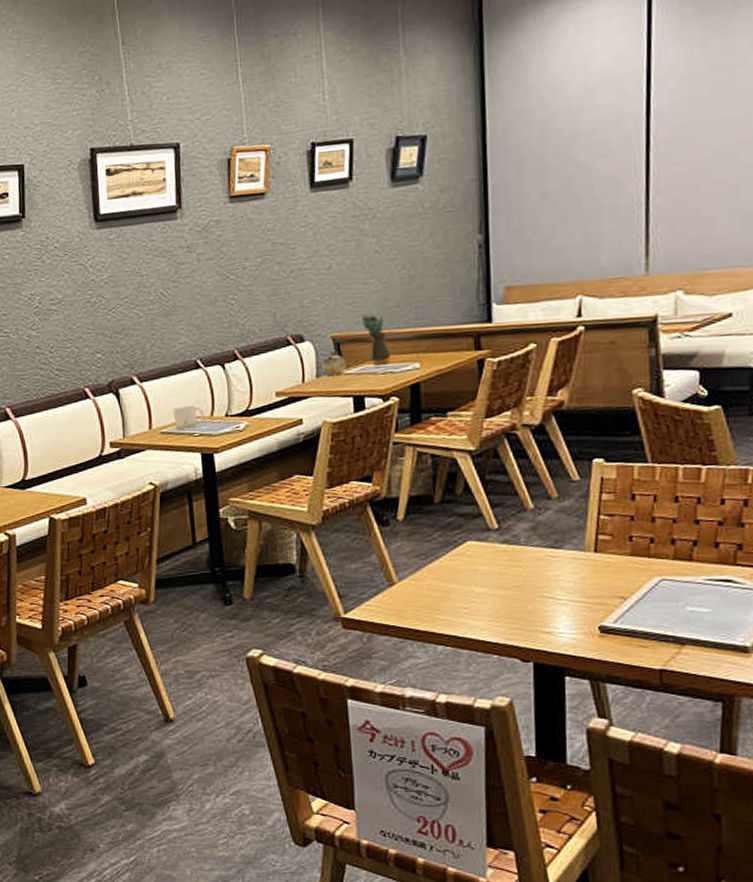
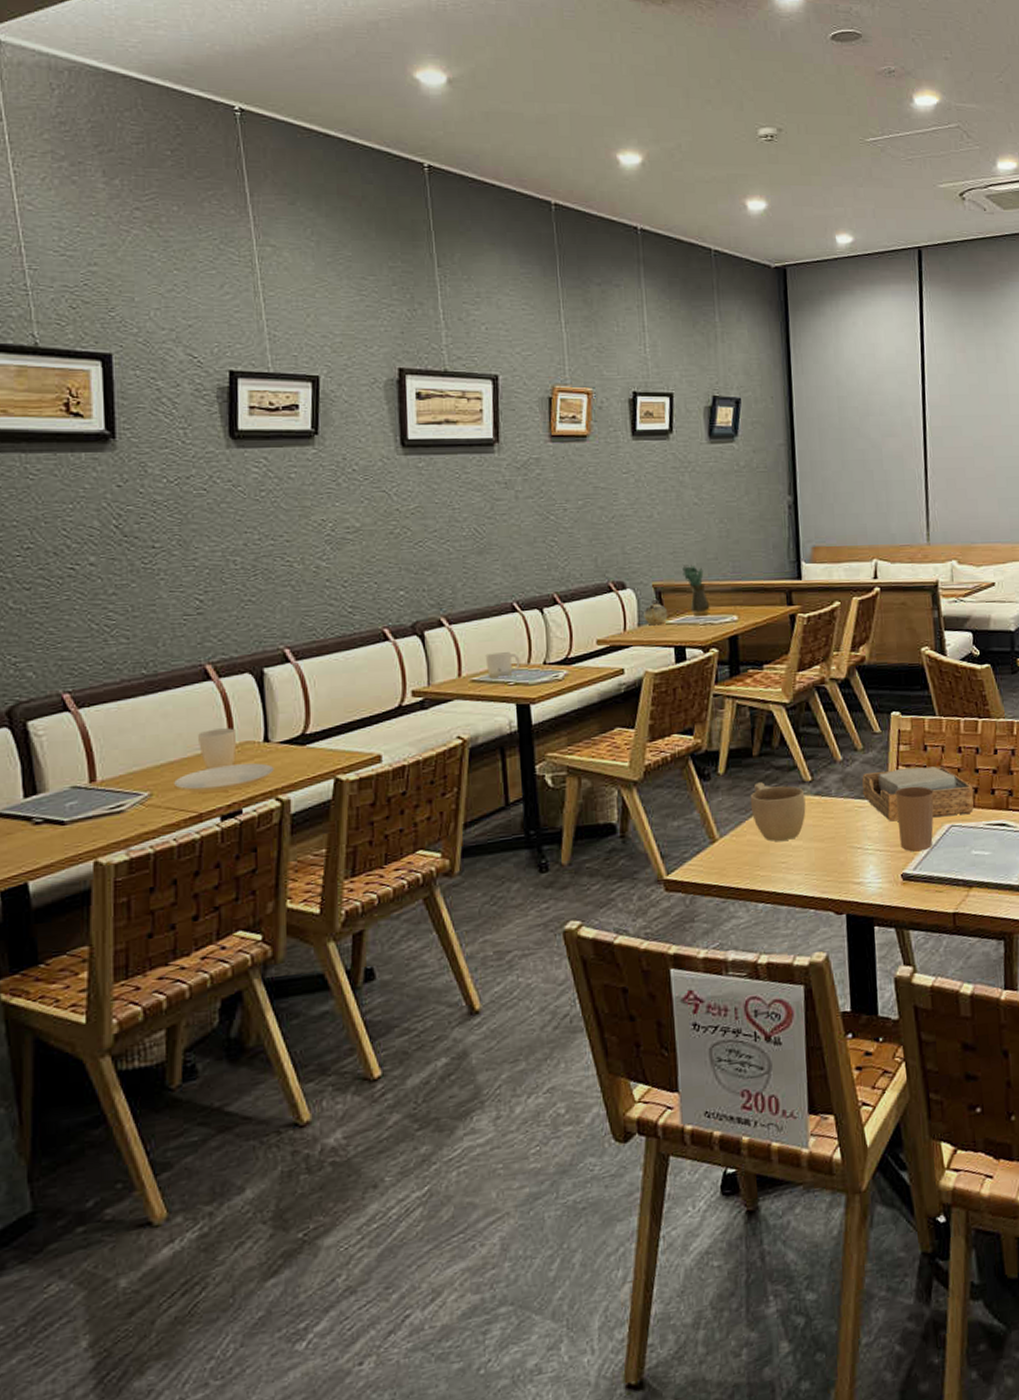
cup: none [430,529,491,587] -> present [750,782,806,841]
napkin holder: none [555,516,693,573] -> present [862,766,975,822]
cup: none [595,536,642,605] -> present [895,786,934,852]

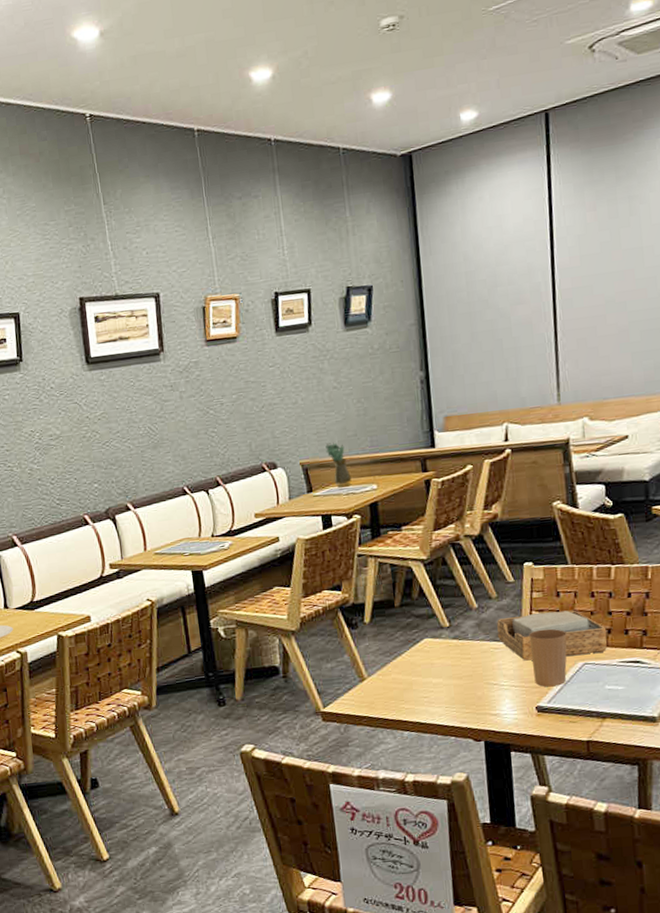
mug: present [485,652,520,680] -> none [164,528,193,552]
teapot: present [644,599,668,626] -> none [293,475,315,499]
cup: present [750,782,806,841] -> none [393,629,445,679]

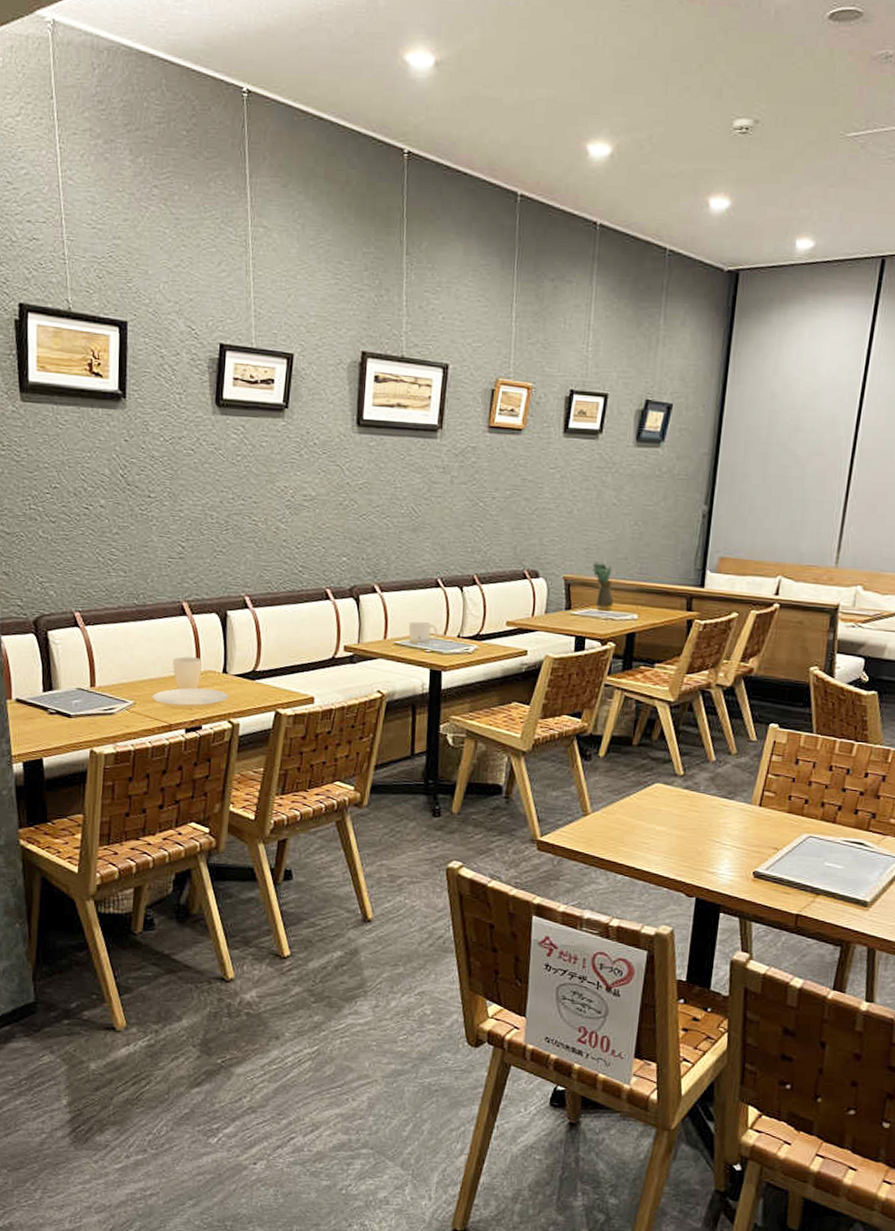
mug: none [164,528,193,552] -> present [408,621,438,646]
napkin holder: present [497,610,608,661] -> none [729,776,838,828]
cup: present [529,628,568,687] -> none [757,794,798,855]

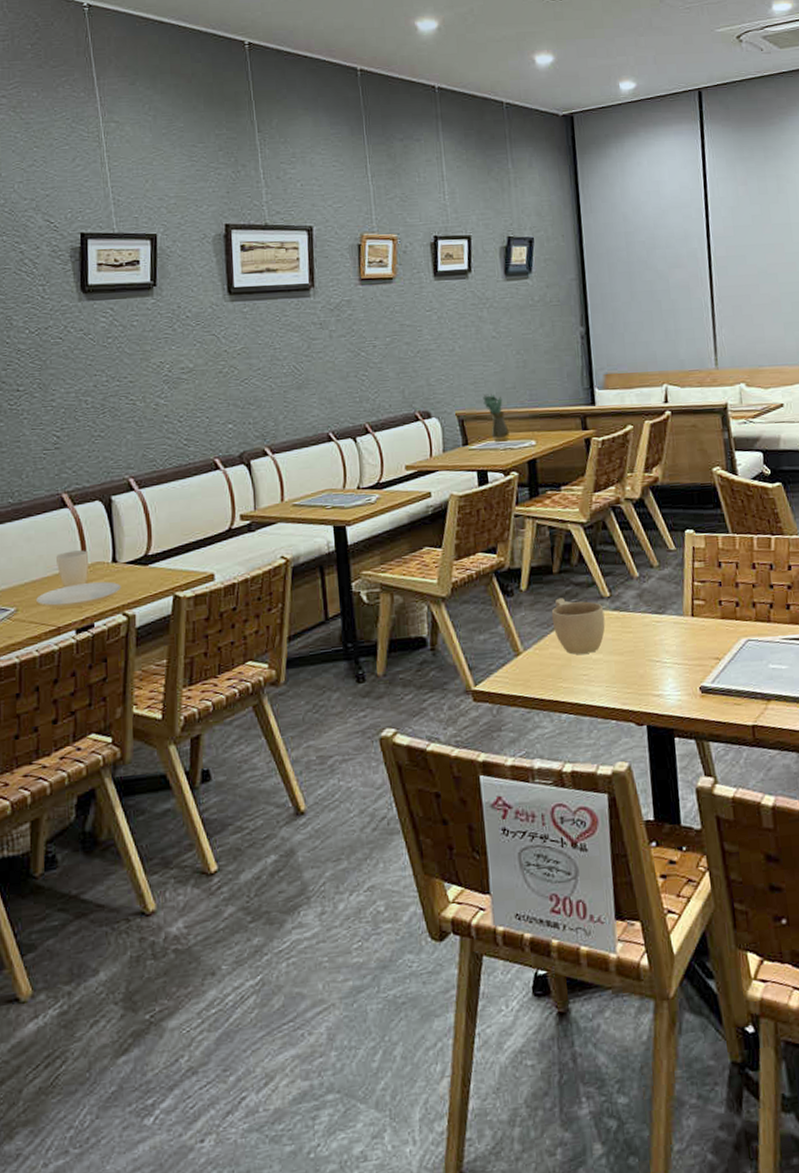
mug: present [408,621,438,646] -> none [305,478,337,504]
cup: none [623,769,675,824] -> present [551,598,605,655]

